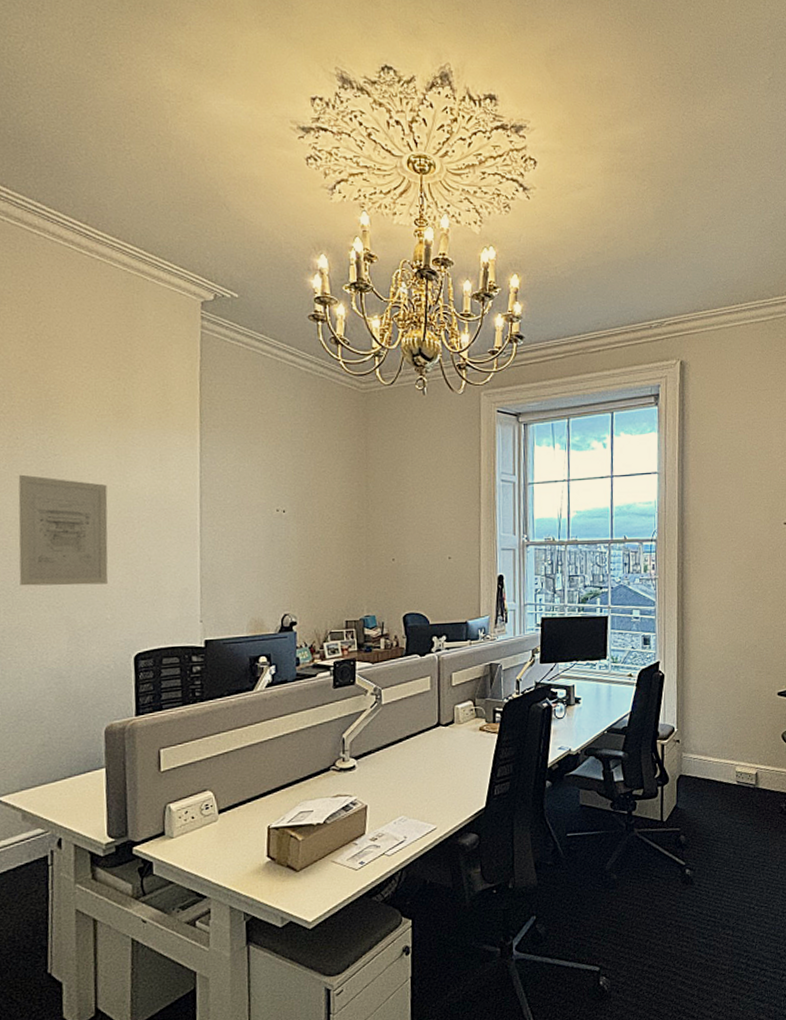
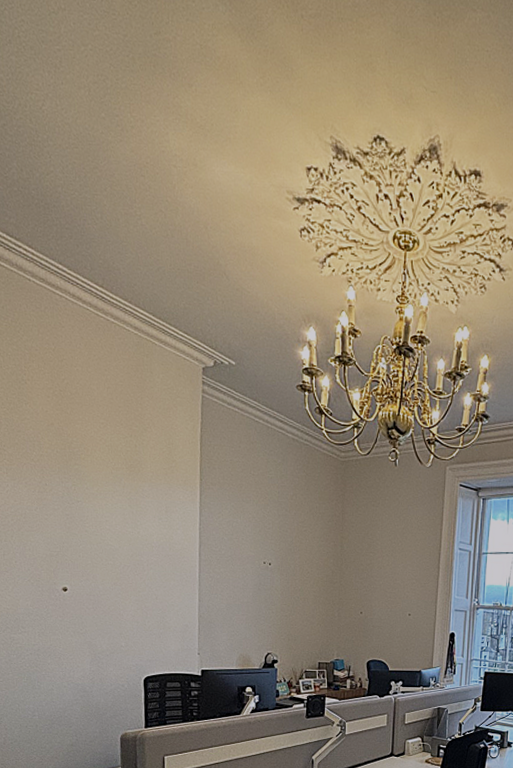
wall art: present [18,474,108,586] -> none [47,517,123,617]

